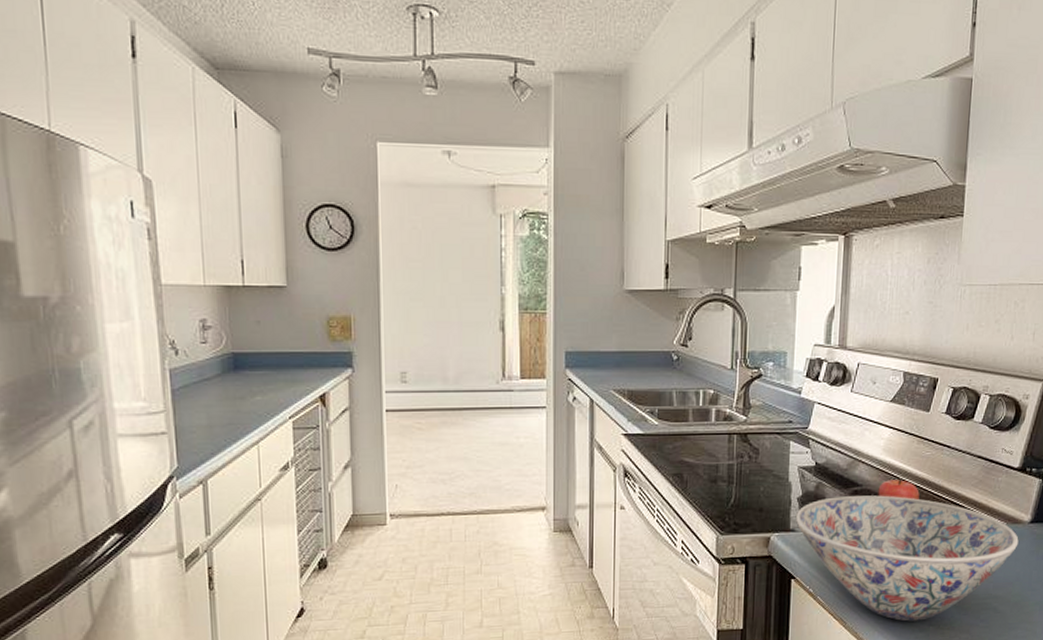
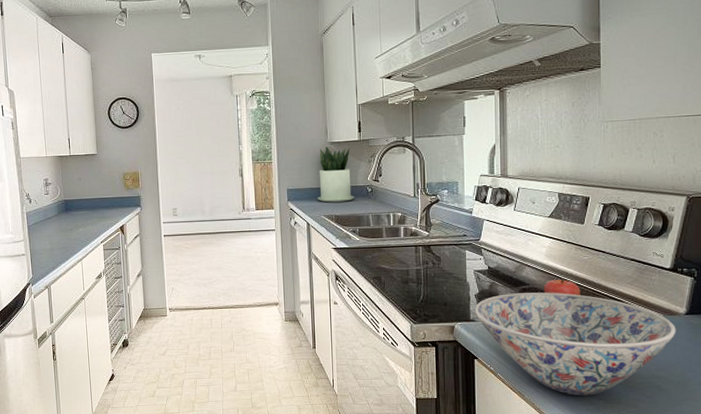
planter: none [605,295,656,372] -> present [316,146,355,203]

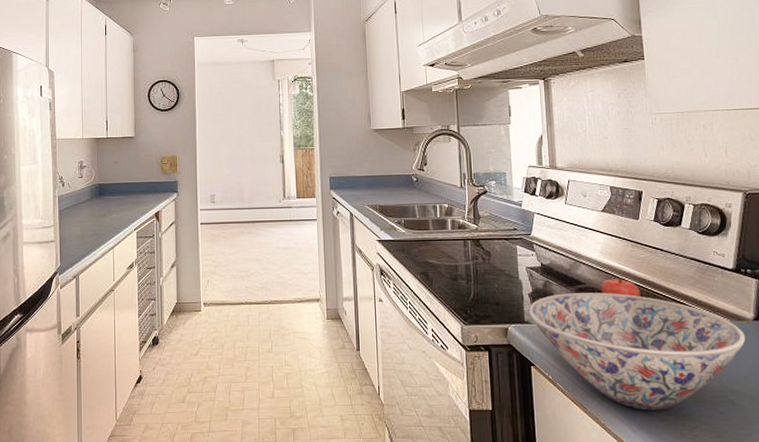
planter: present [316,146,355,203] -> none [360,134,400,192]

